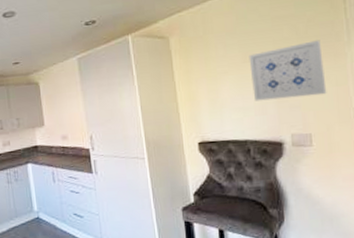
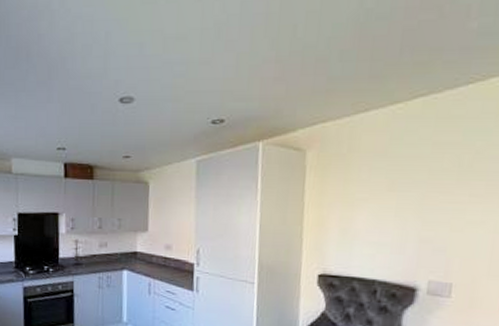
wall art: present [249,40,327,101] -> none [392,176,486,241]

